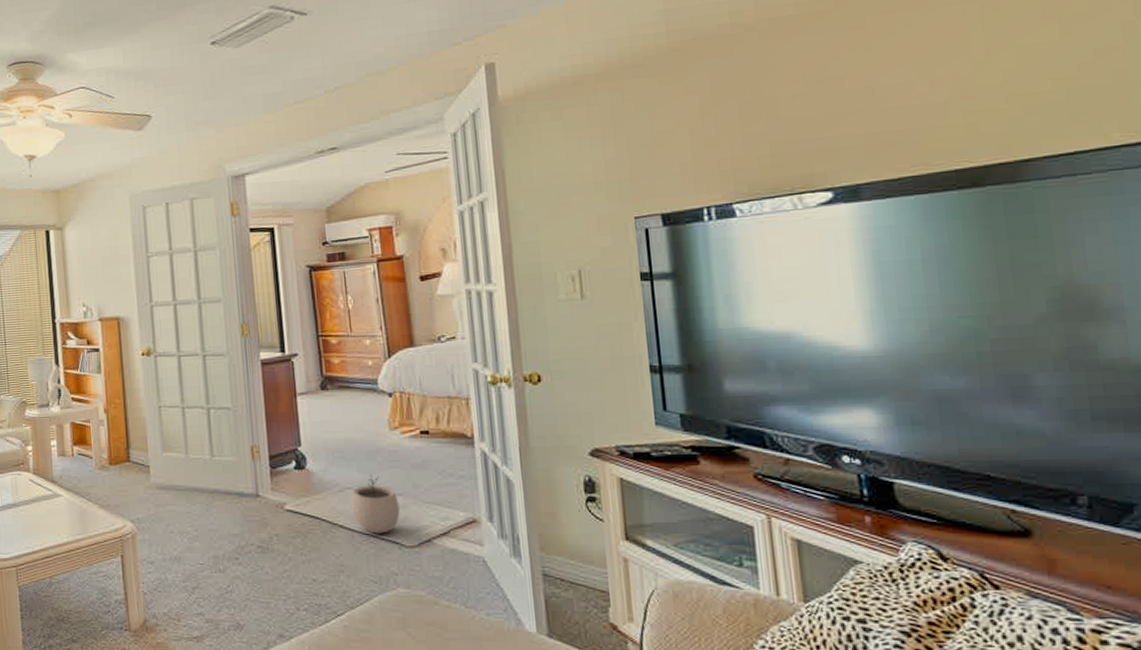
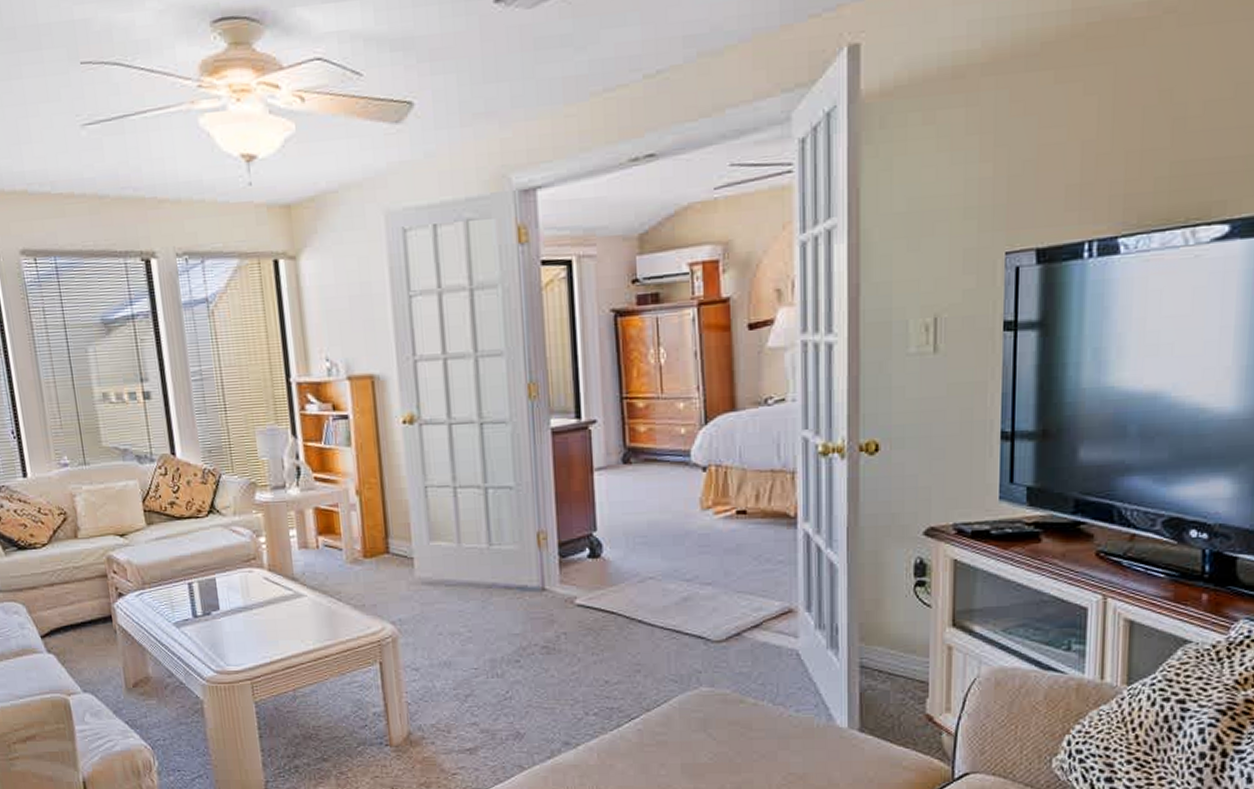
plant pot: present [351,474,400,534] -> none [653,561,708,628]

